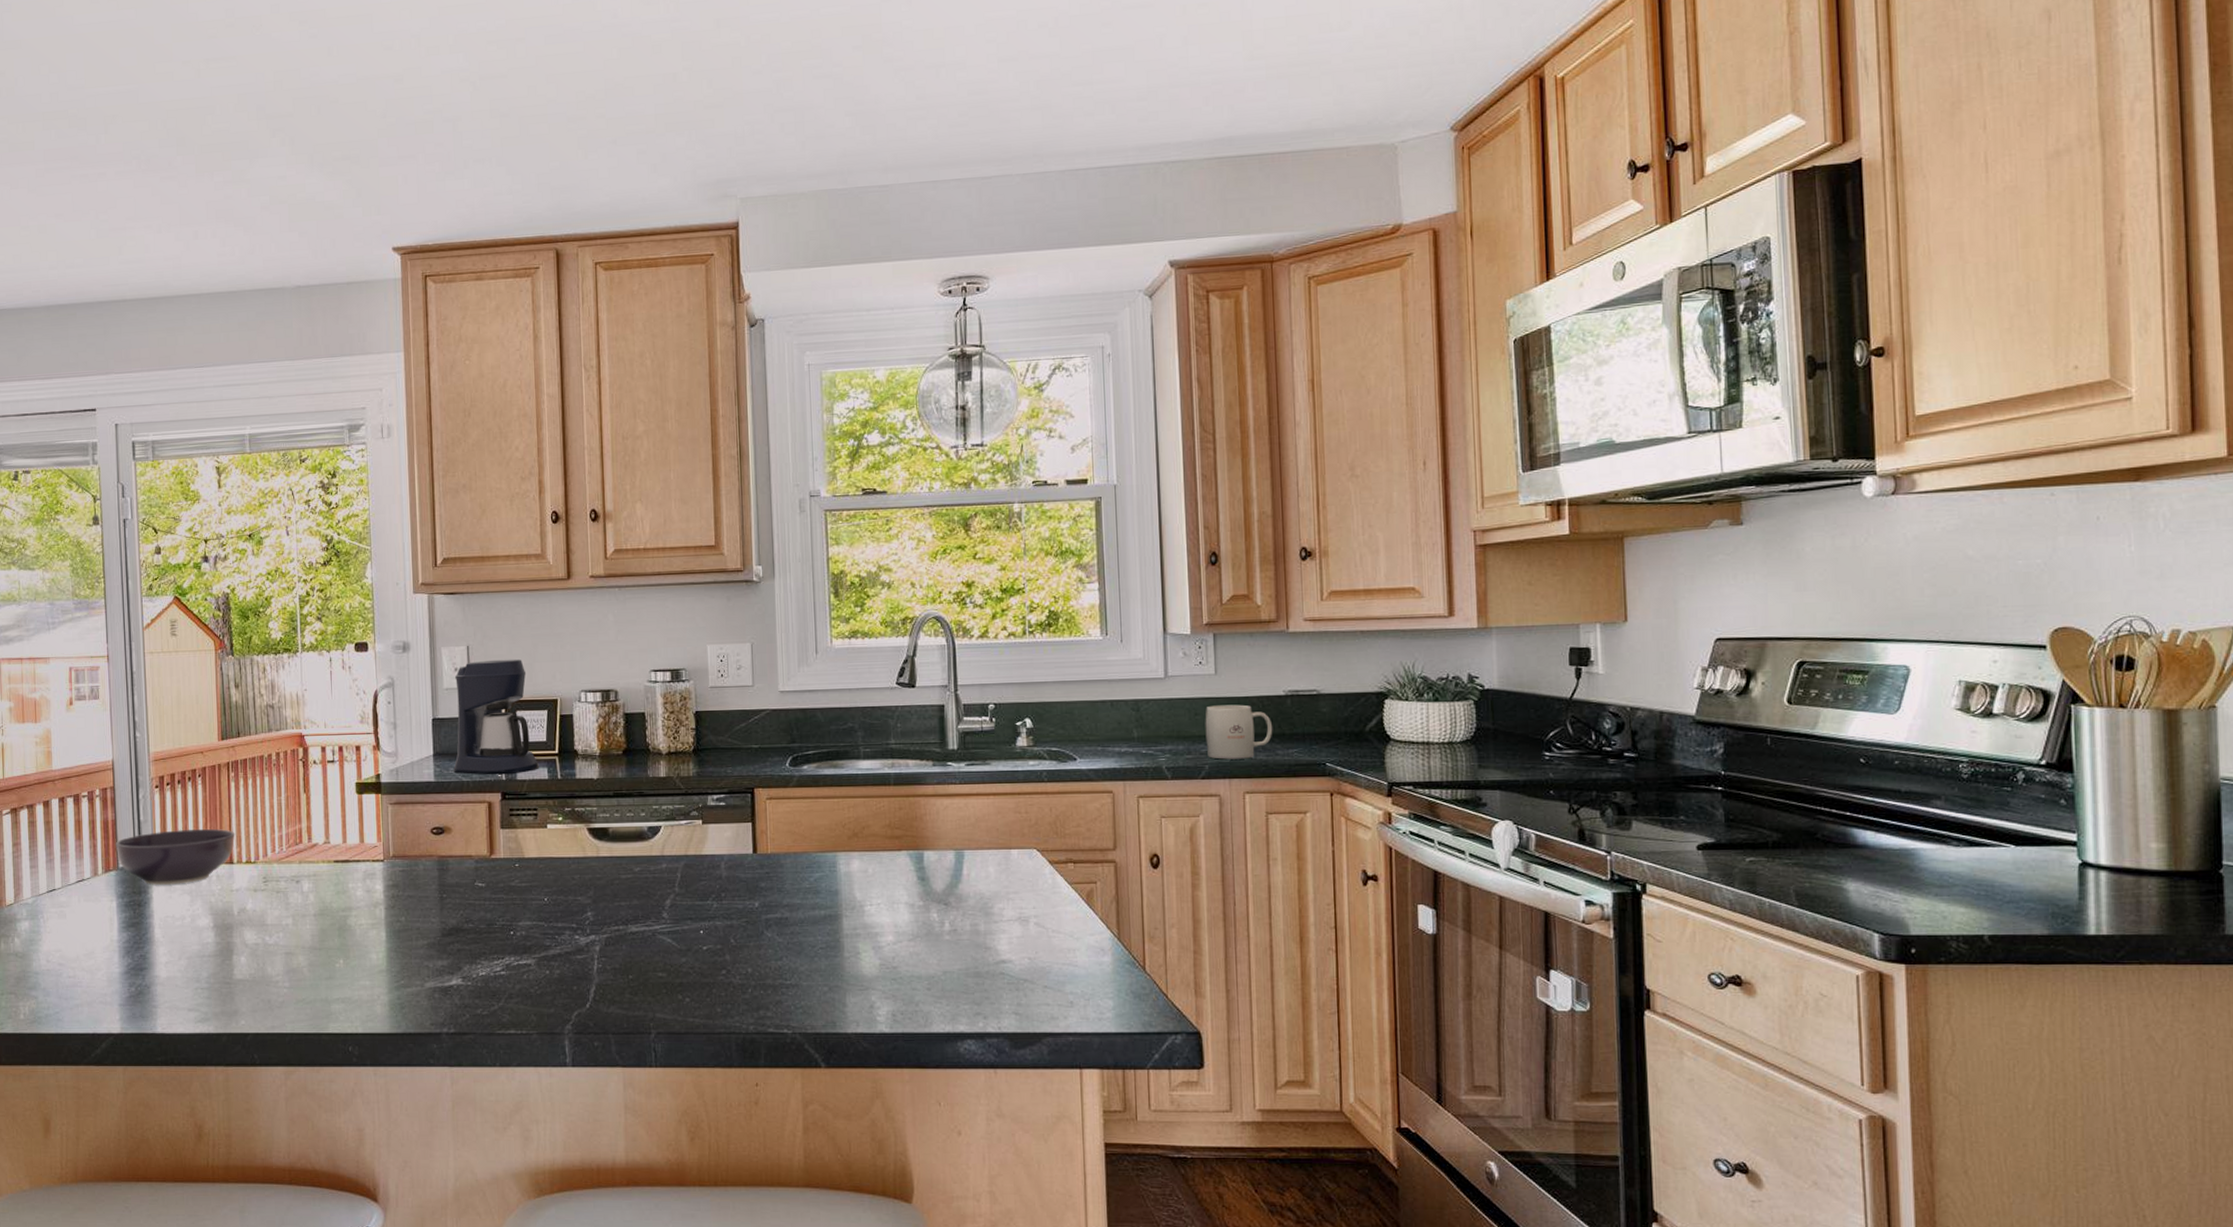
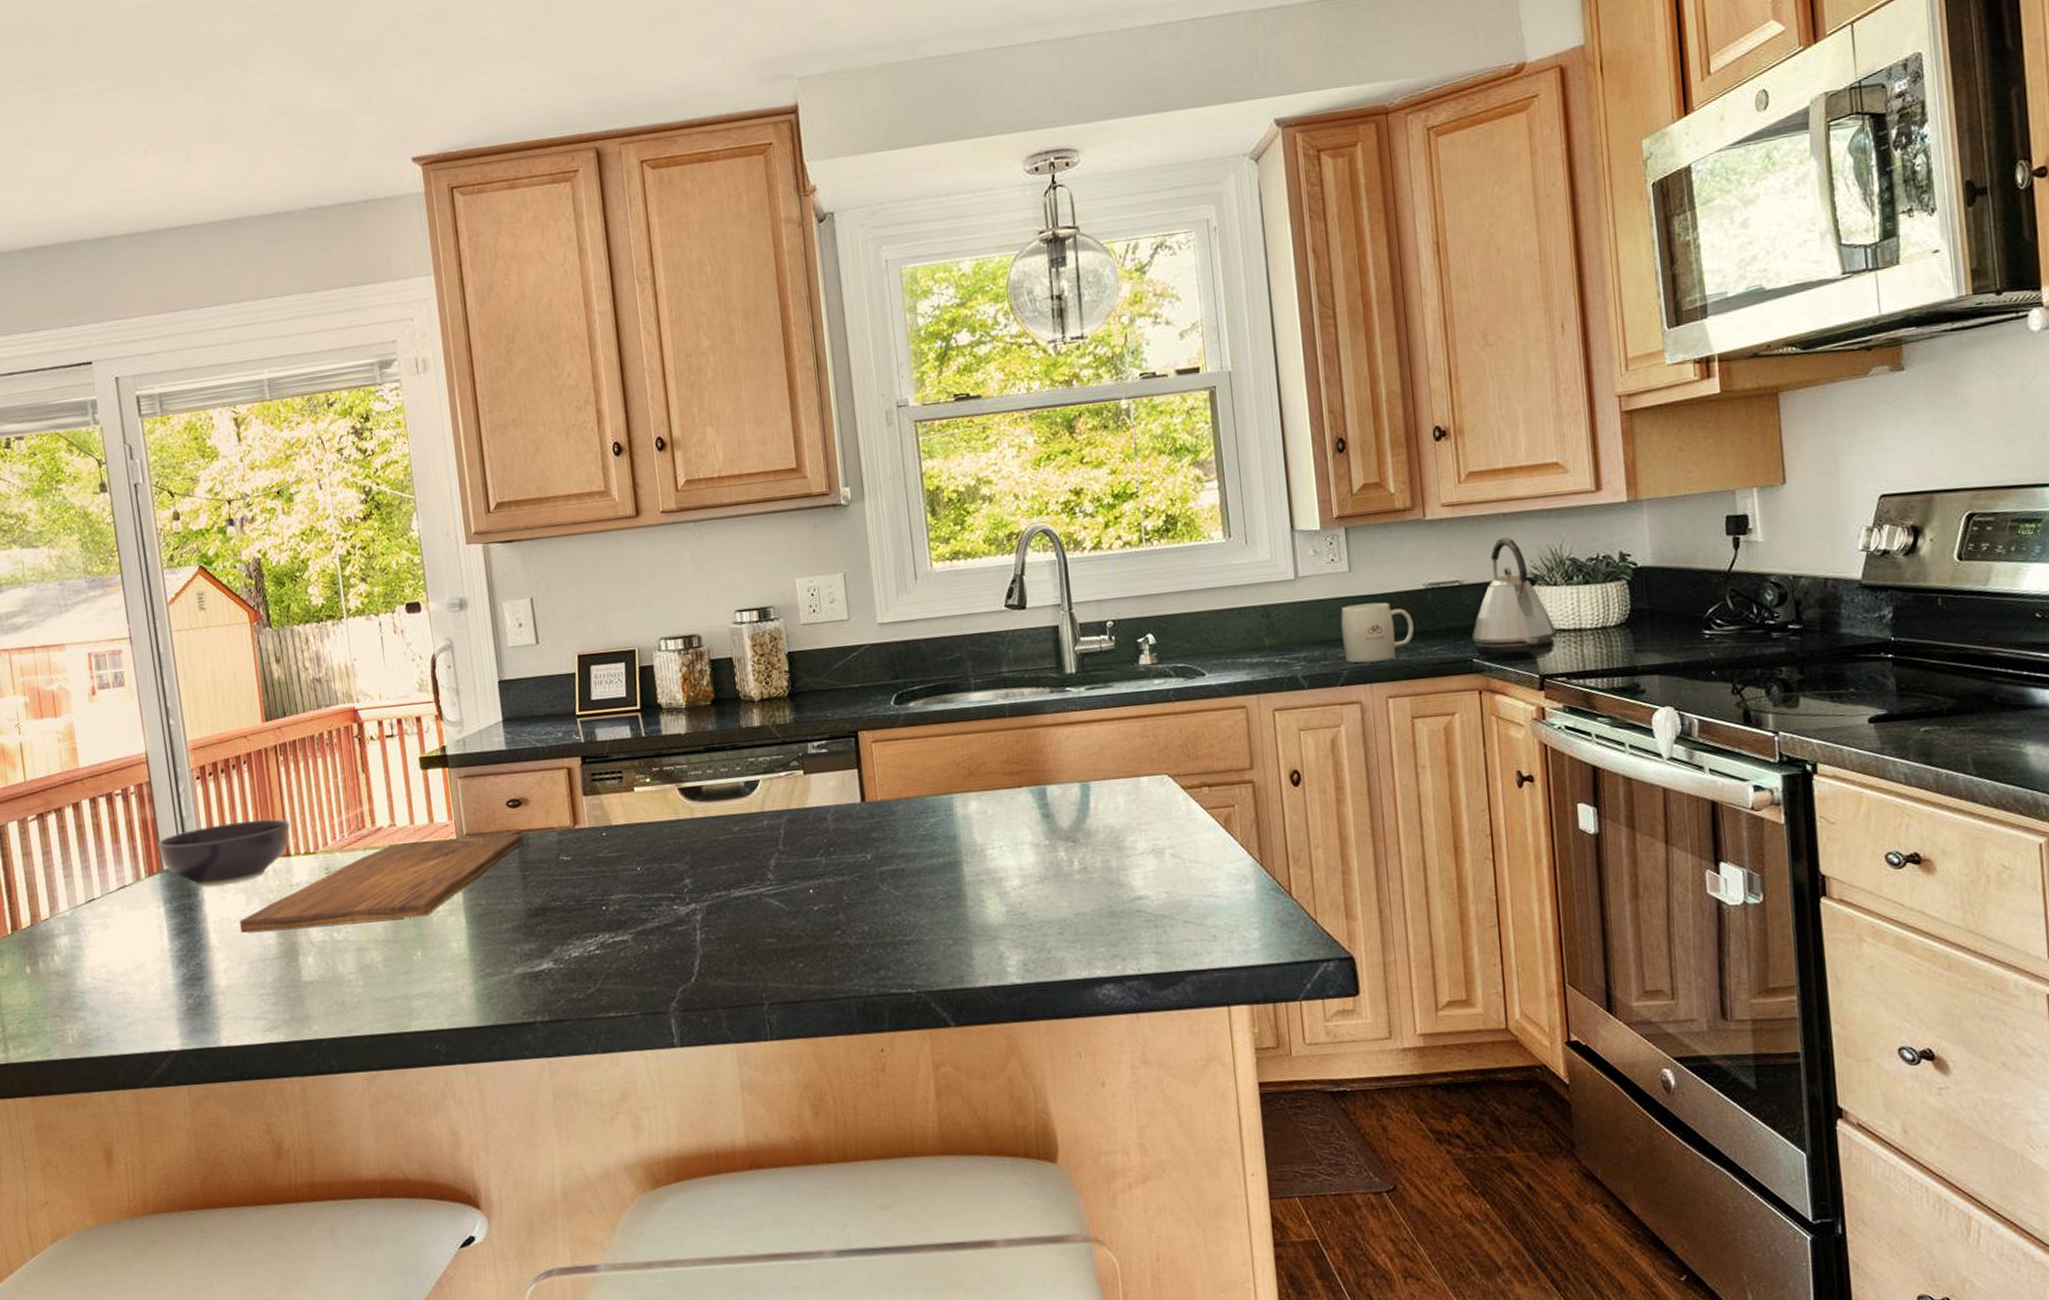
cutting board: none [183,859,442,930] -> present [240,834,522,933]
coffee maker: present [453,659,540,775] -> none [520,608,621,740]
kettle: none [1326,653,1407,768] -> present [1471,537,1558,661]

